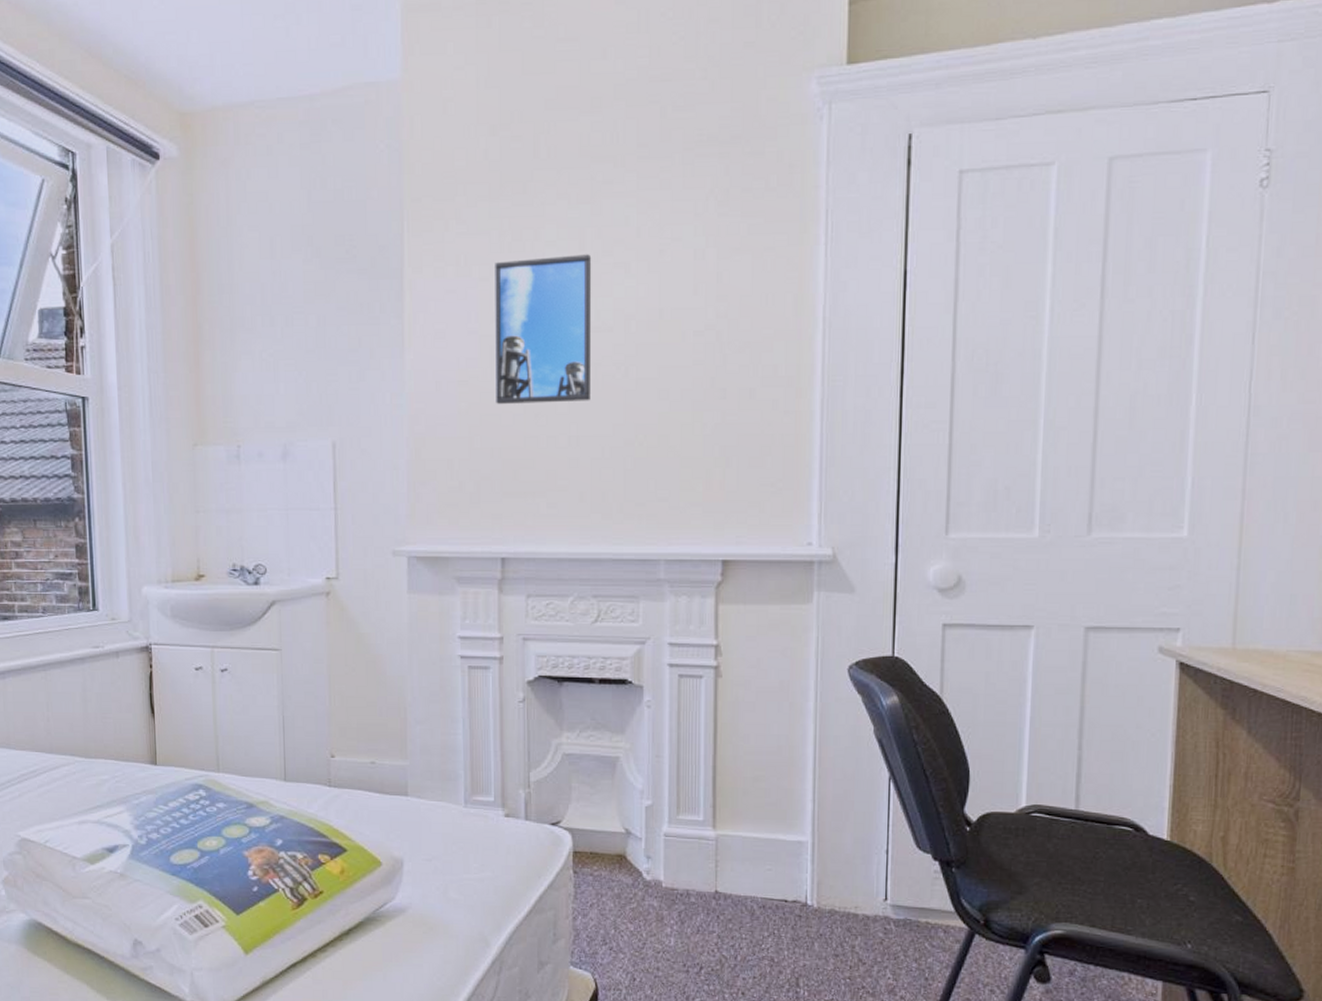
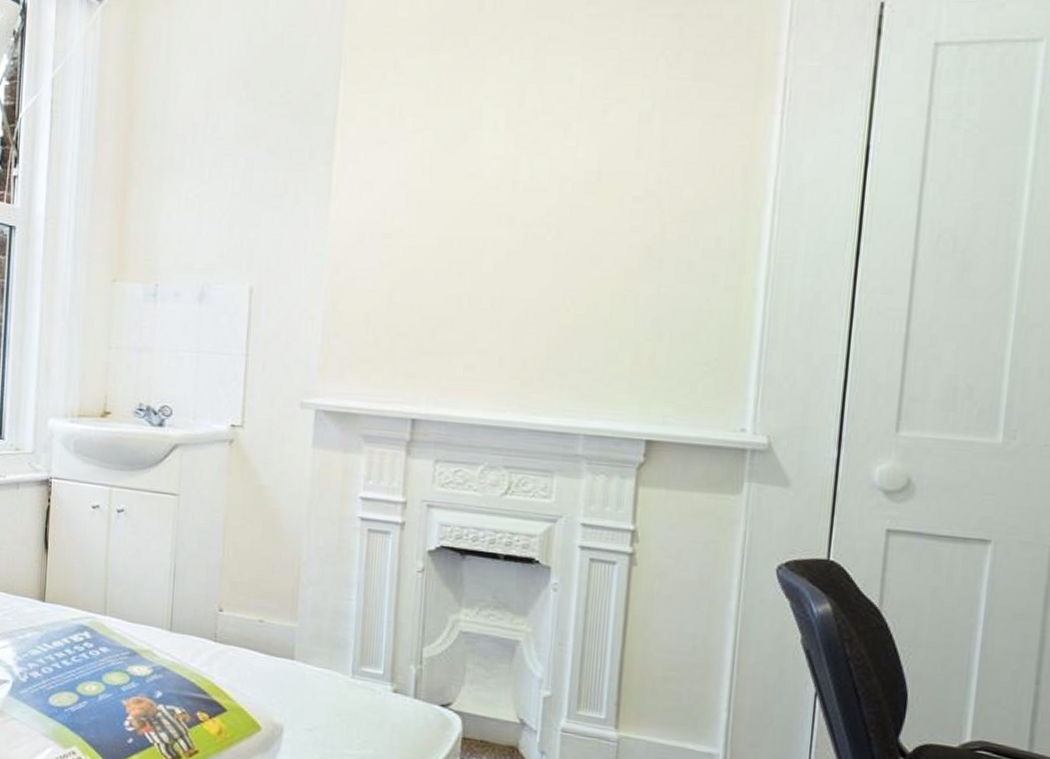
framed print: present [495,254,592,404] -> none [419,111,531,263]

